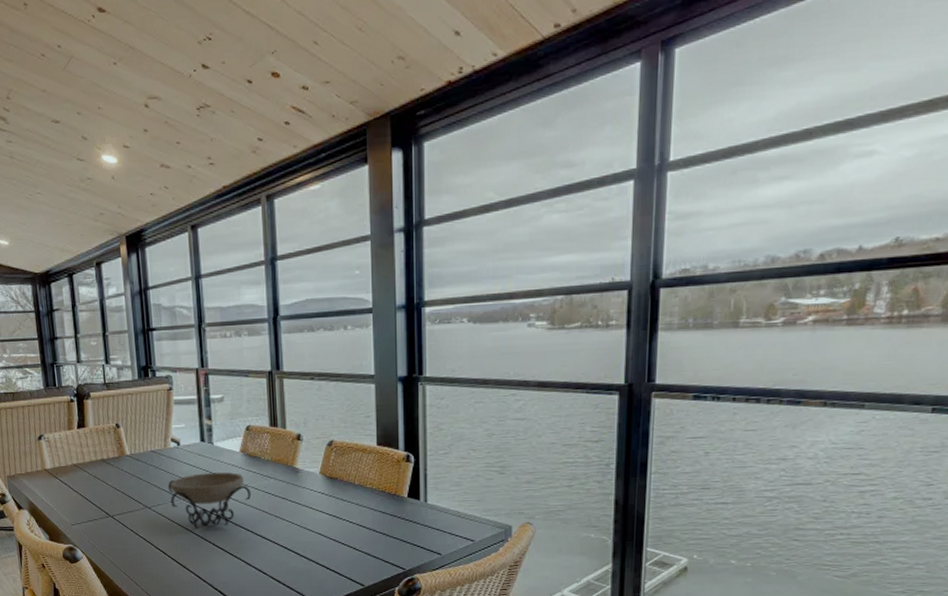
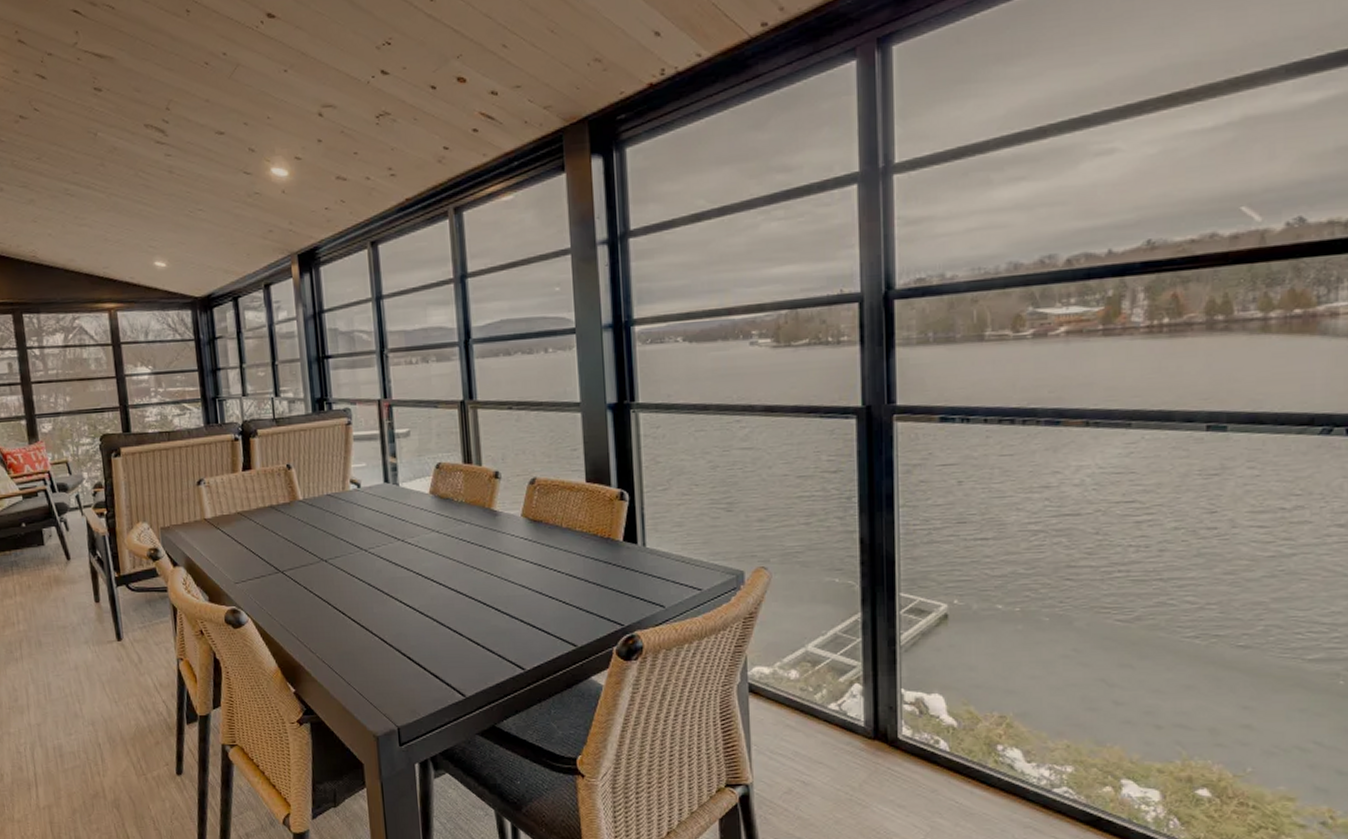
decorative bowl: present [168,472,252,529] -> none [347,517,444,585]

